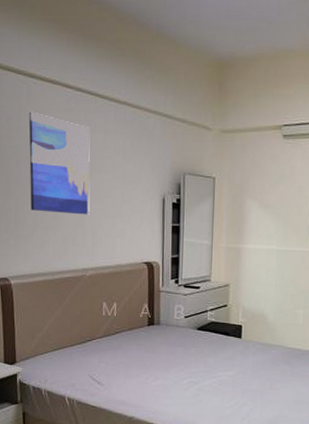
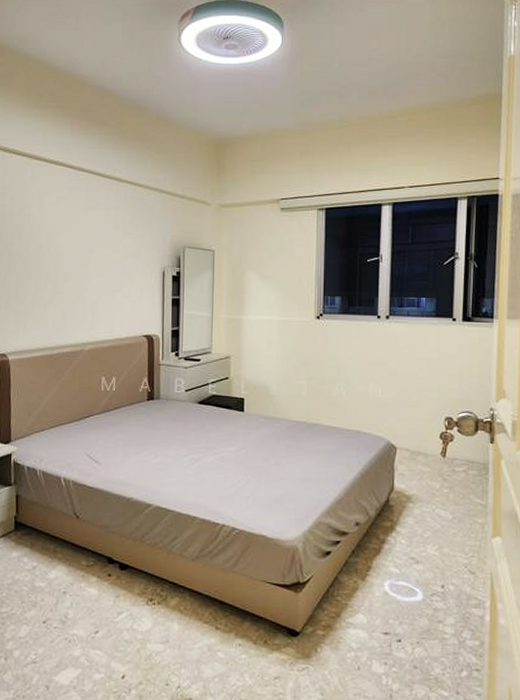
wall art: present [28,111,90,215] -> none [31,191,92,289]

